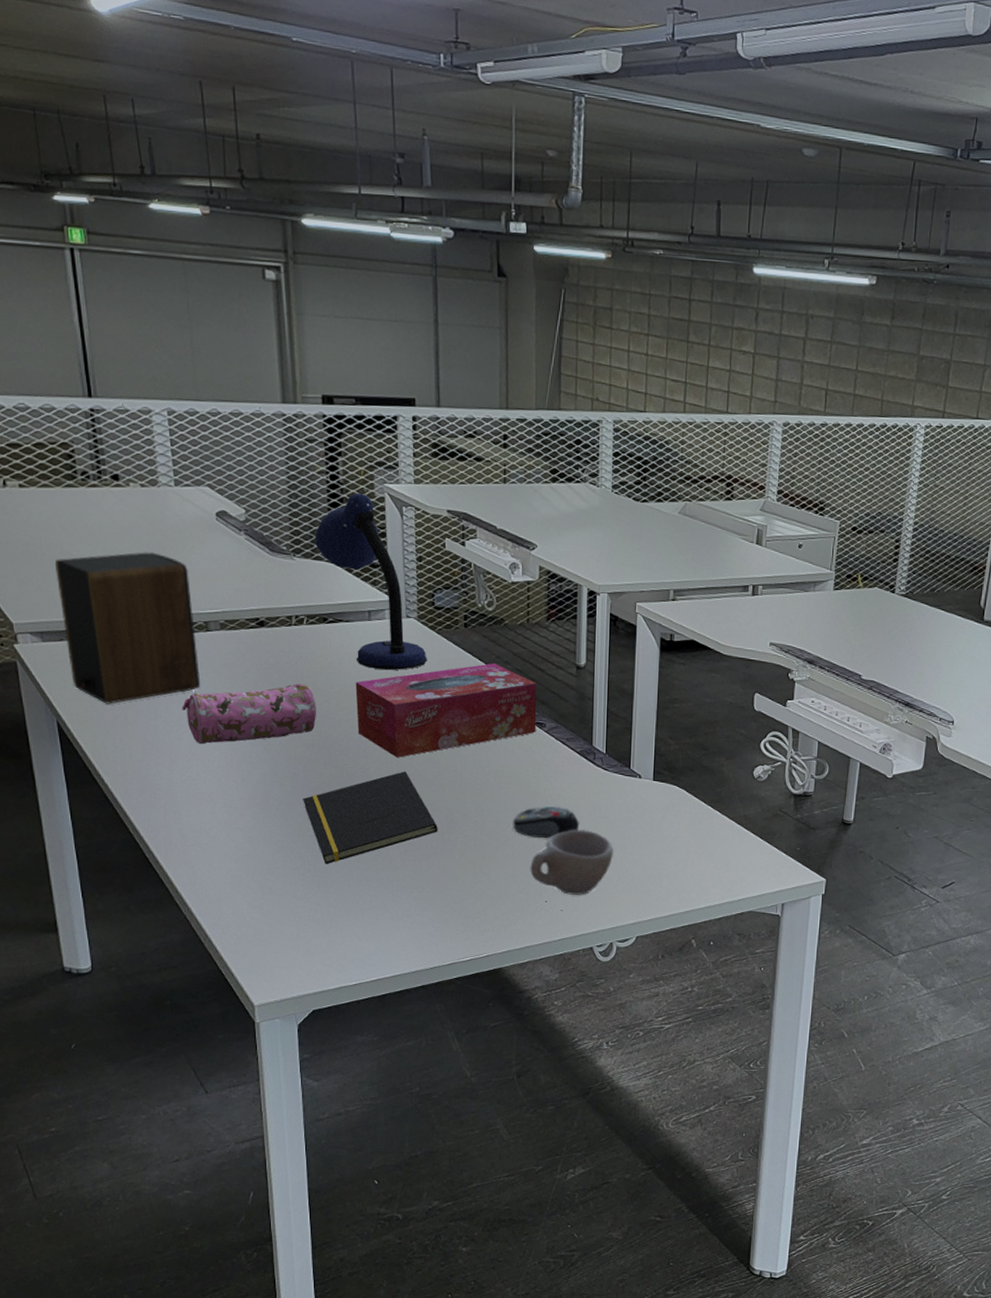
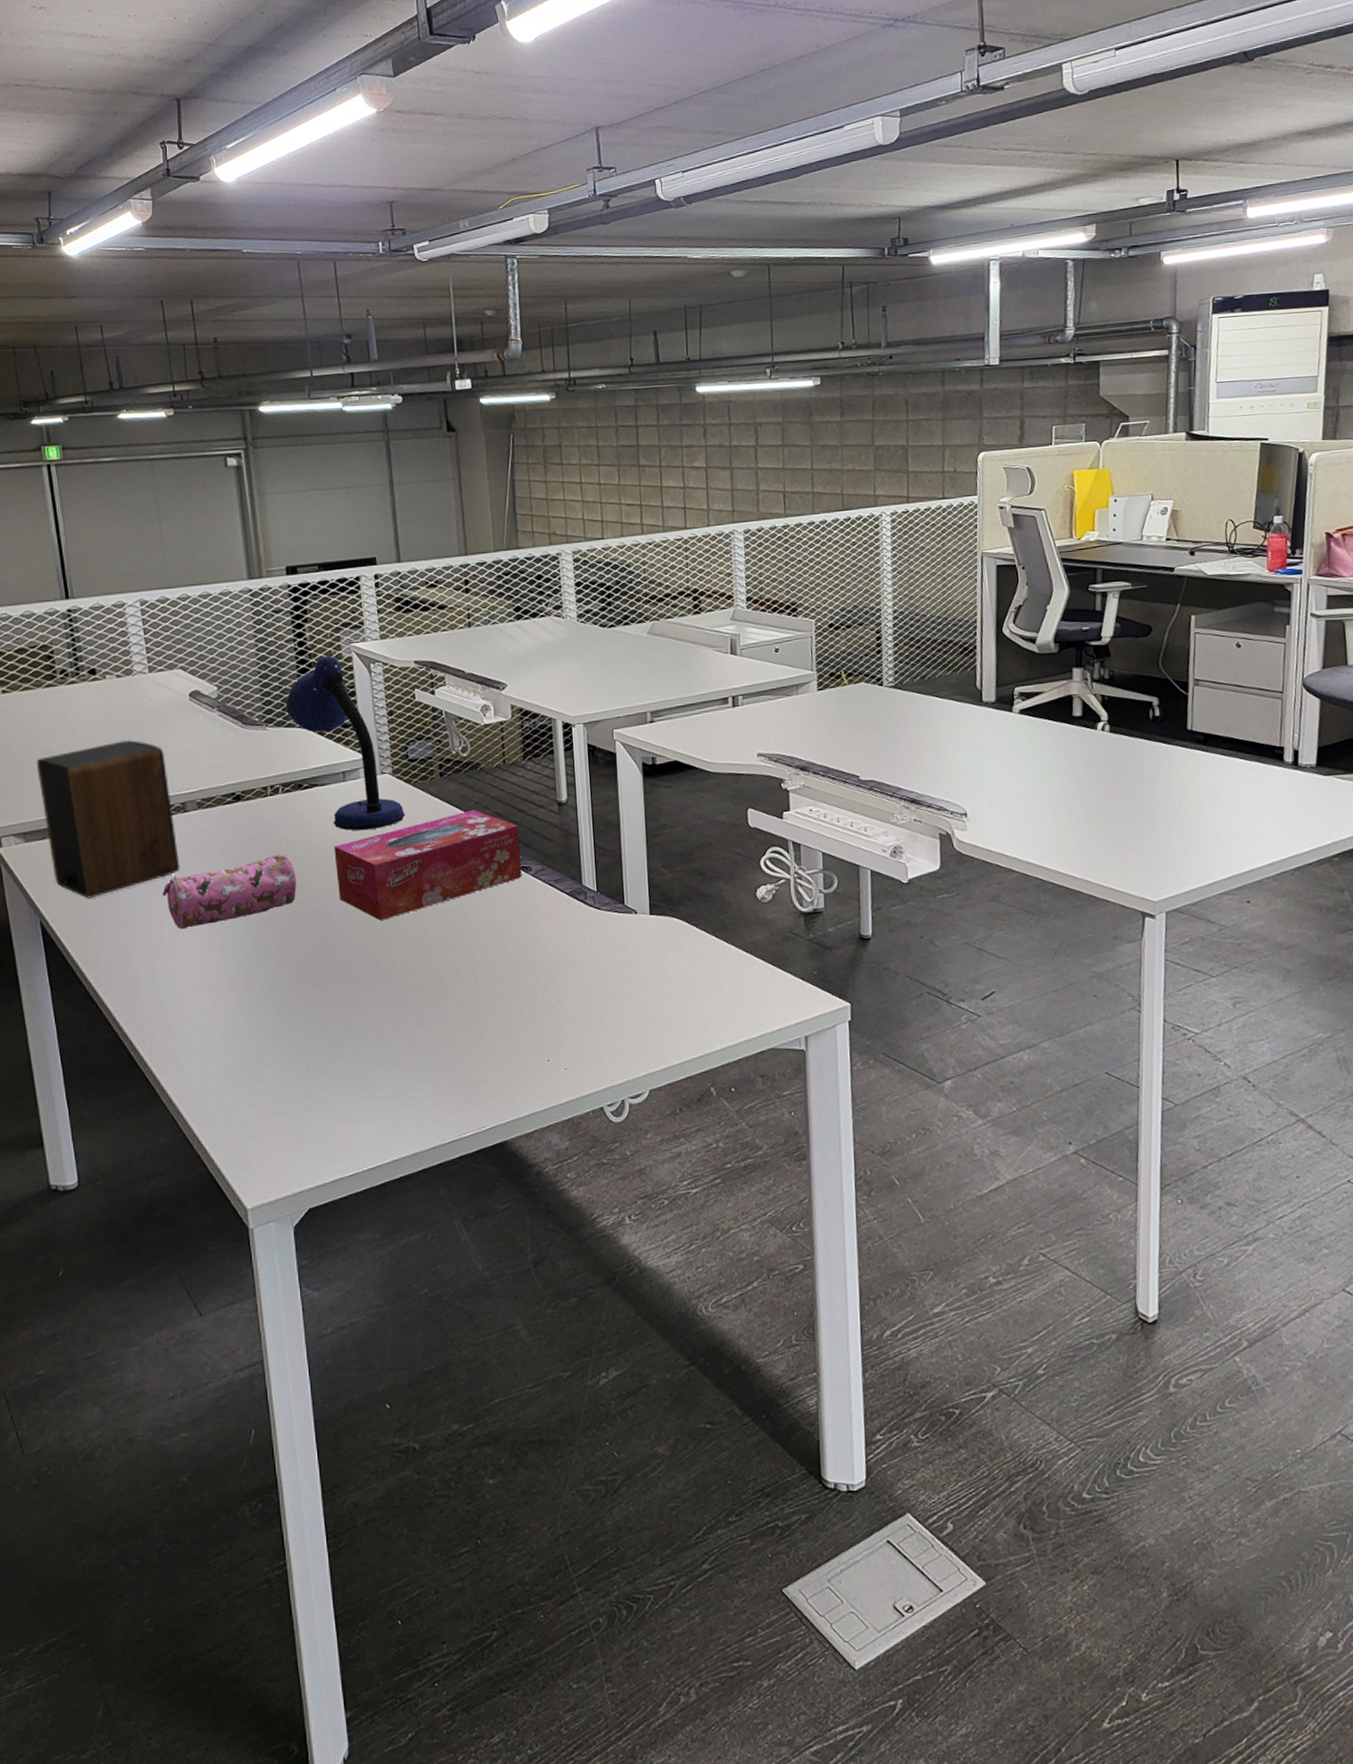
notepad: present [303,771,438,865] -> none [287,934,428,1044]
computer mouse: present [513,805,580,838] -> none [506,954,577,991]
cup: present [530,829,613,895] -> none [528,976,615,1051]

